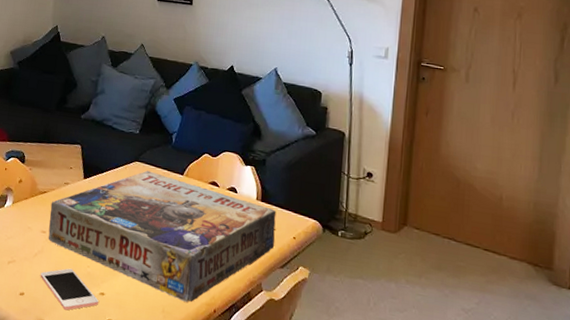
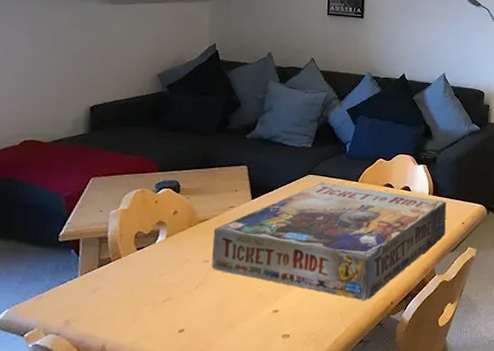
cell phone: present [40,268,99,311] -> none [203,293,272,336]

